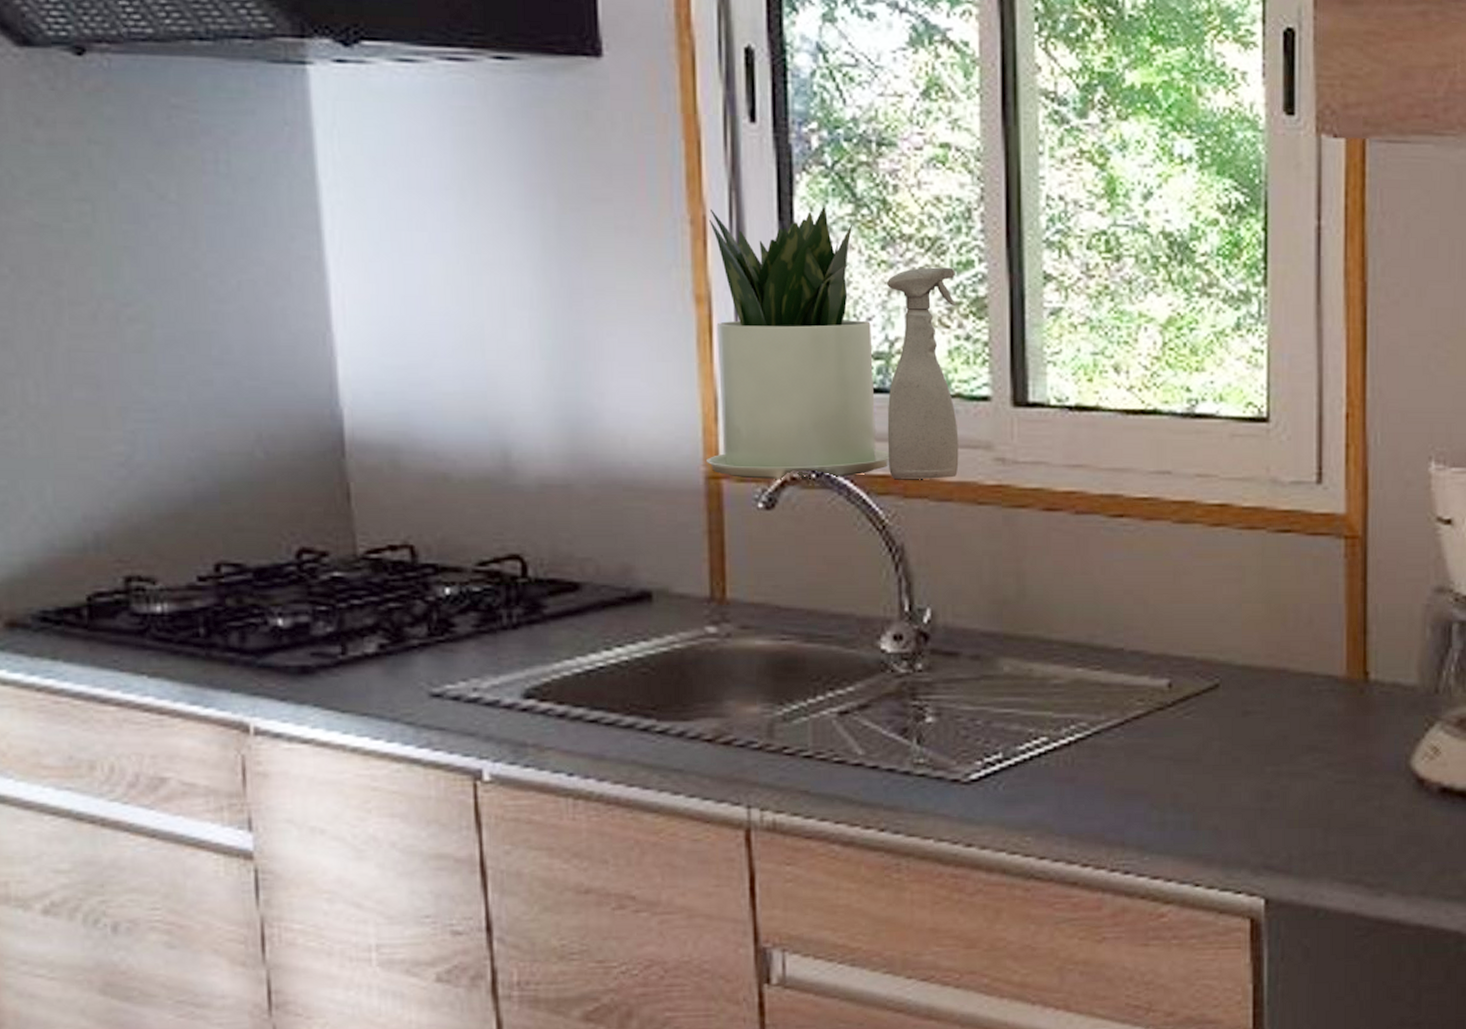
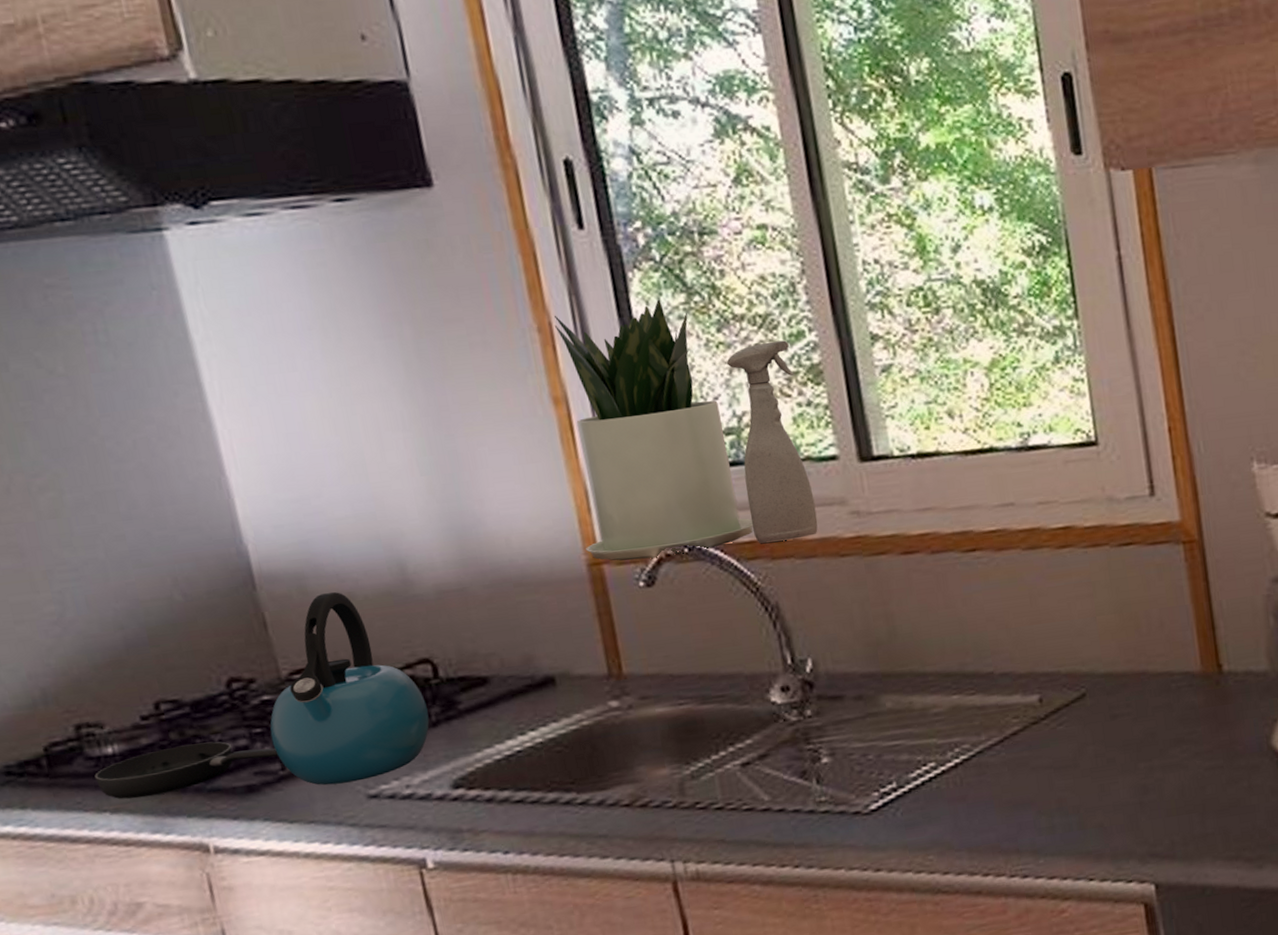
frying pan: none [138,614,341,664] -> present [94,741,279,799]
kettle: none [335,471,510,677] -> present [270,592,430,785]

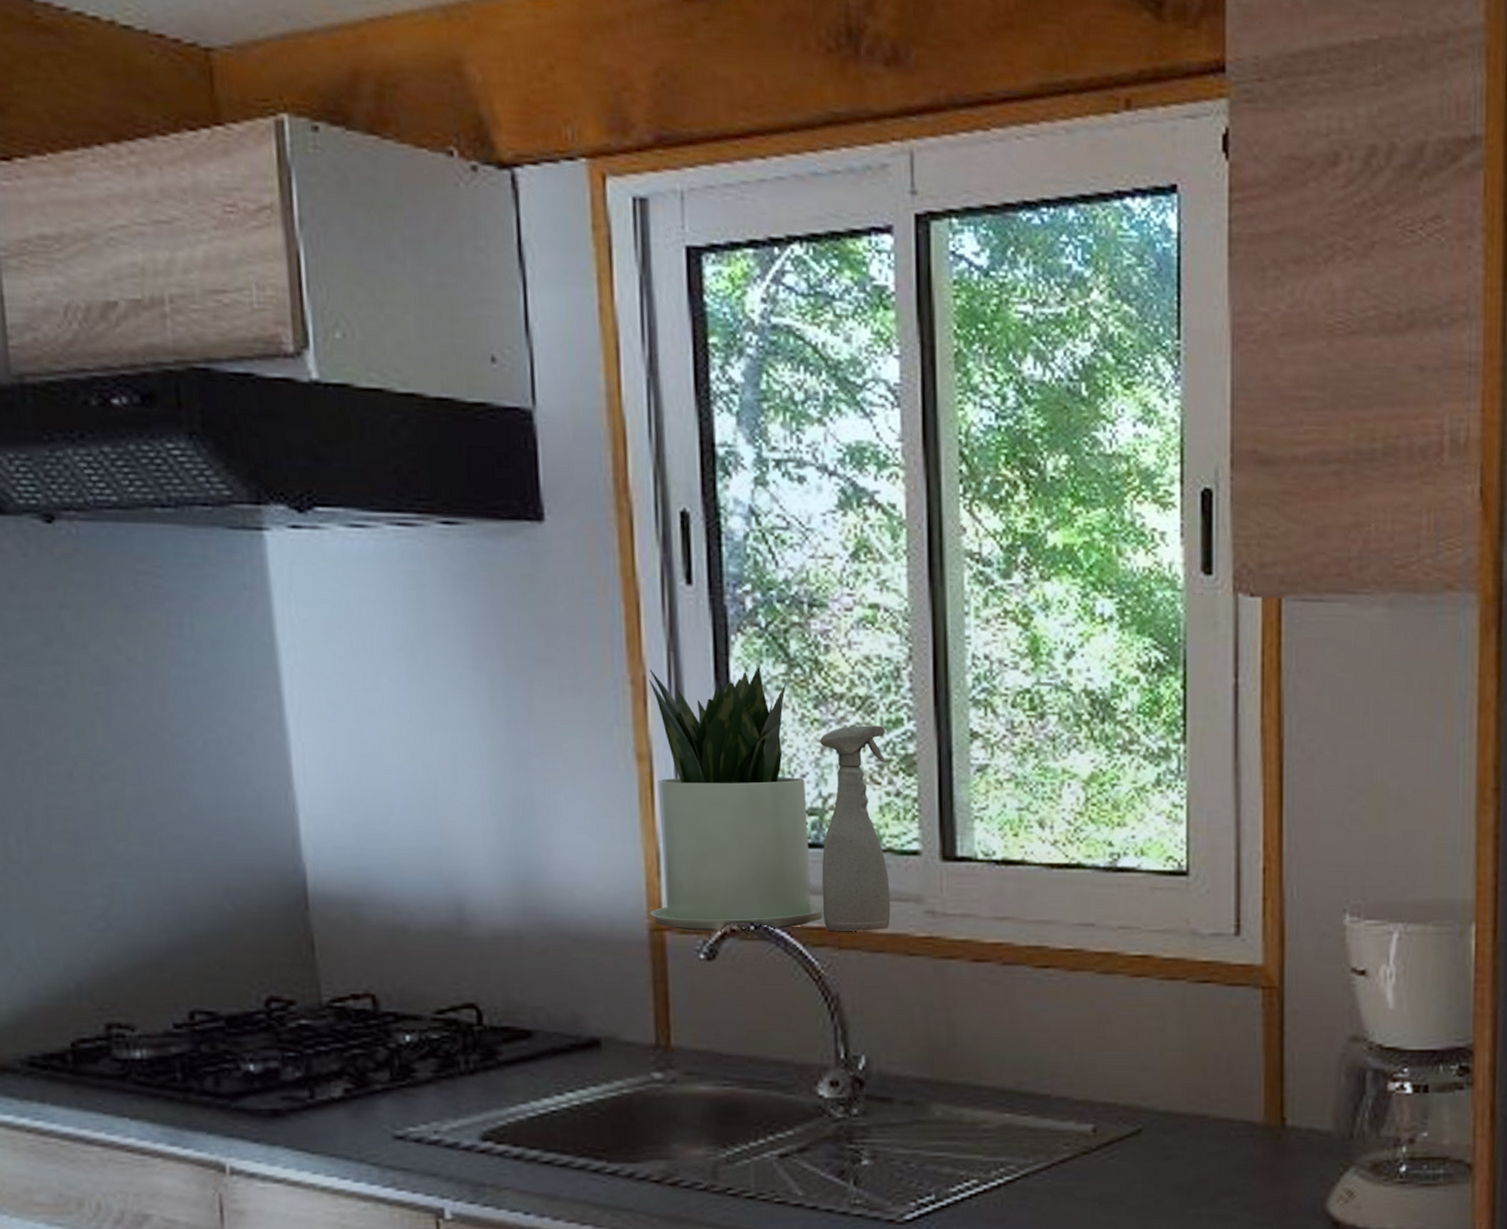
frying pan: present [94,741,279,799] -> none [119,1060,309,1107]
kettle: present [270,592,430,785] -> none [303,923,467,1120]

